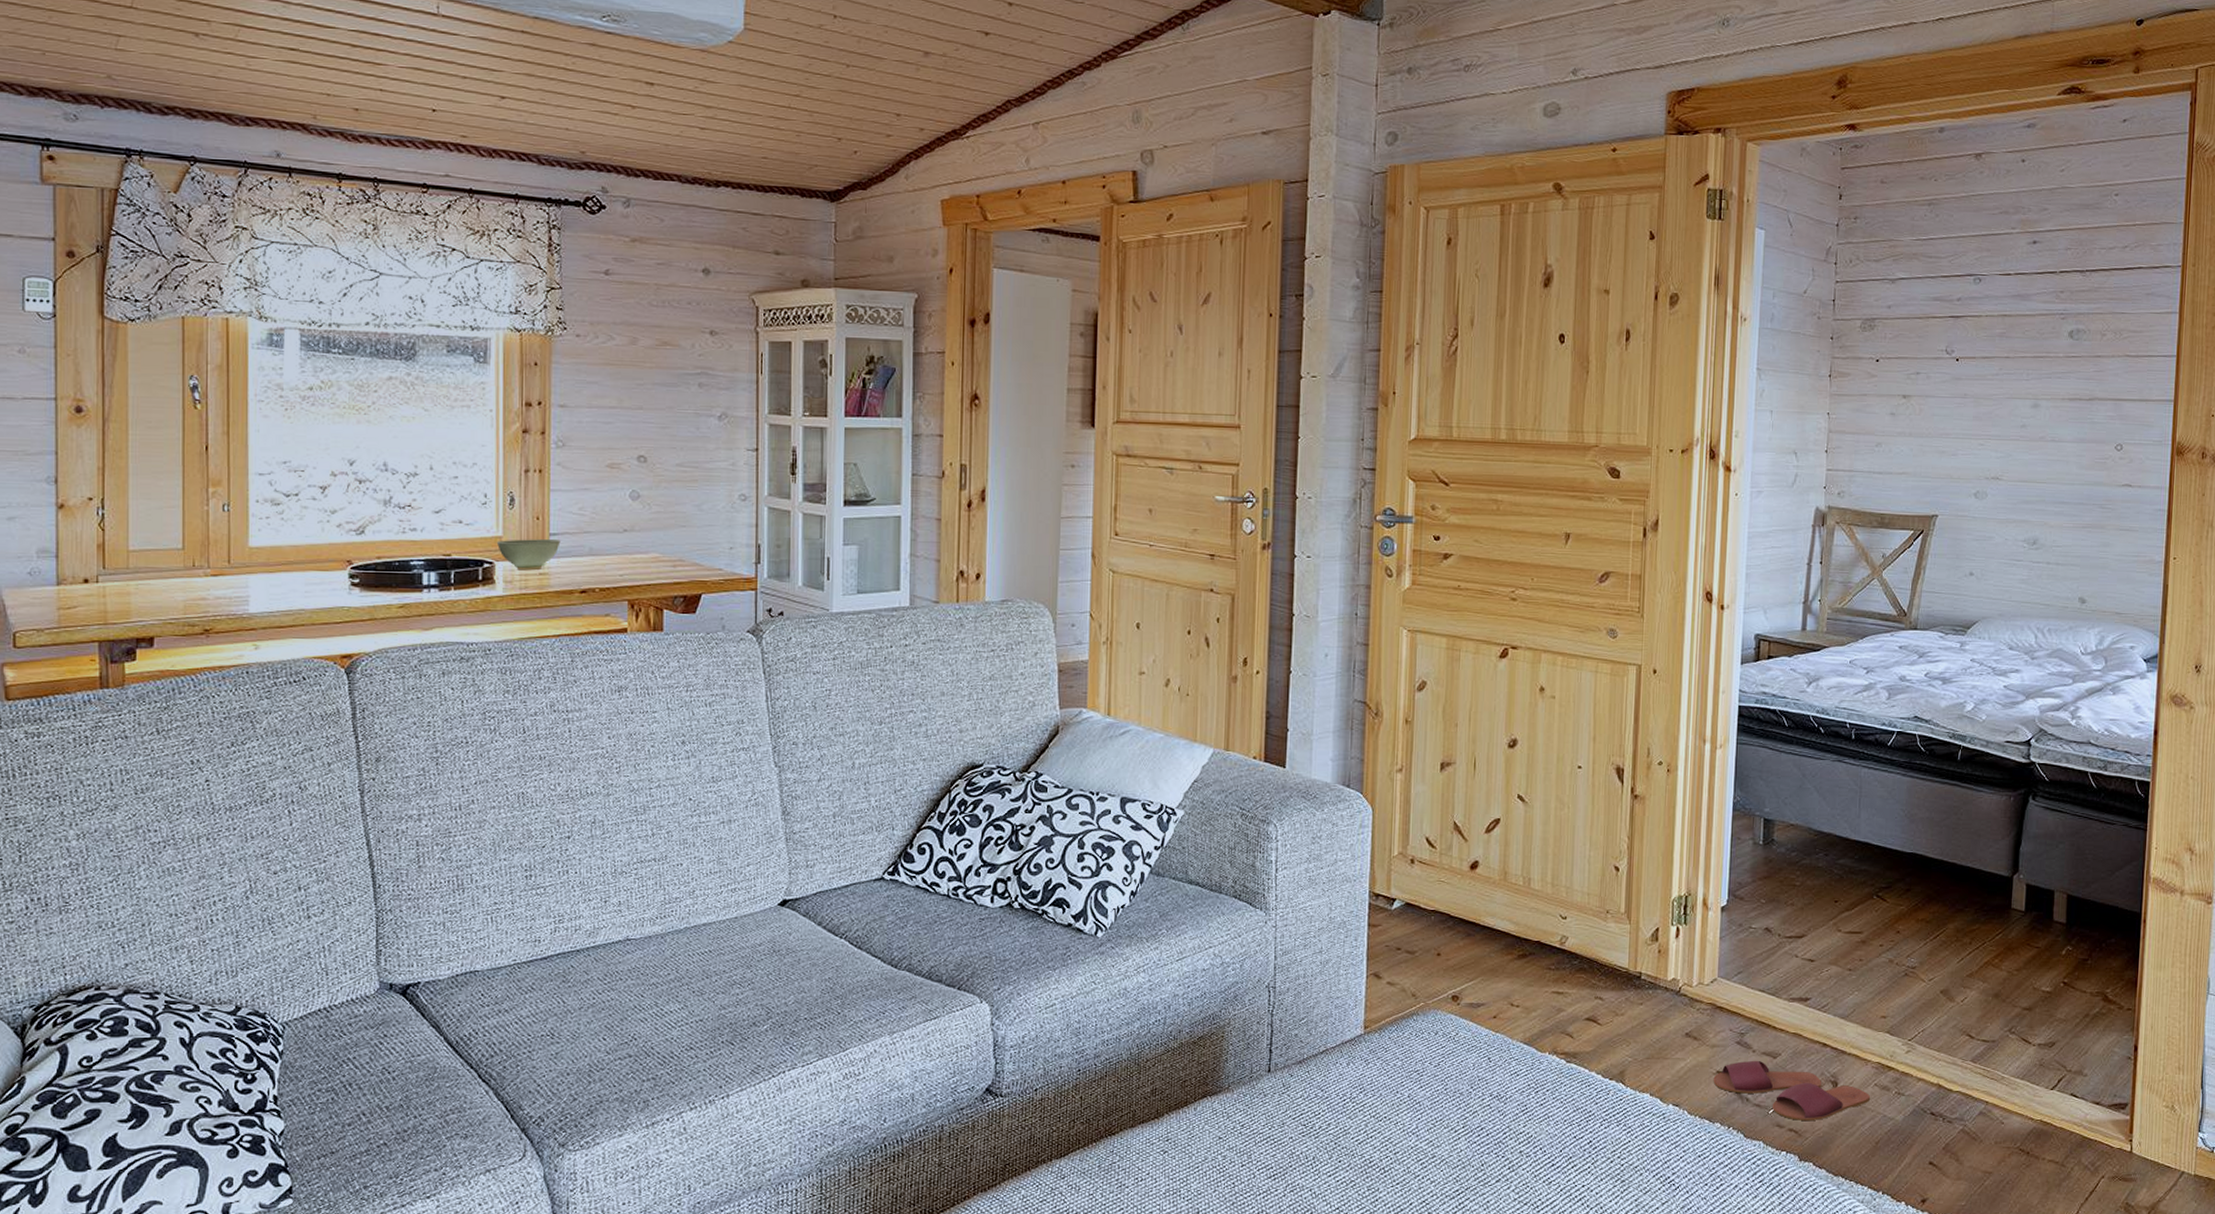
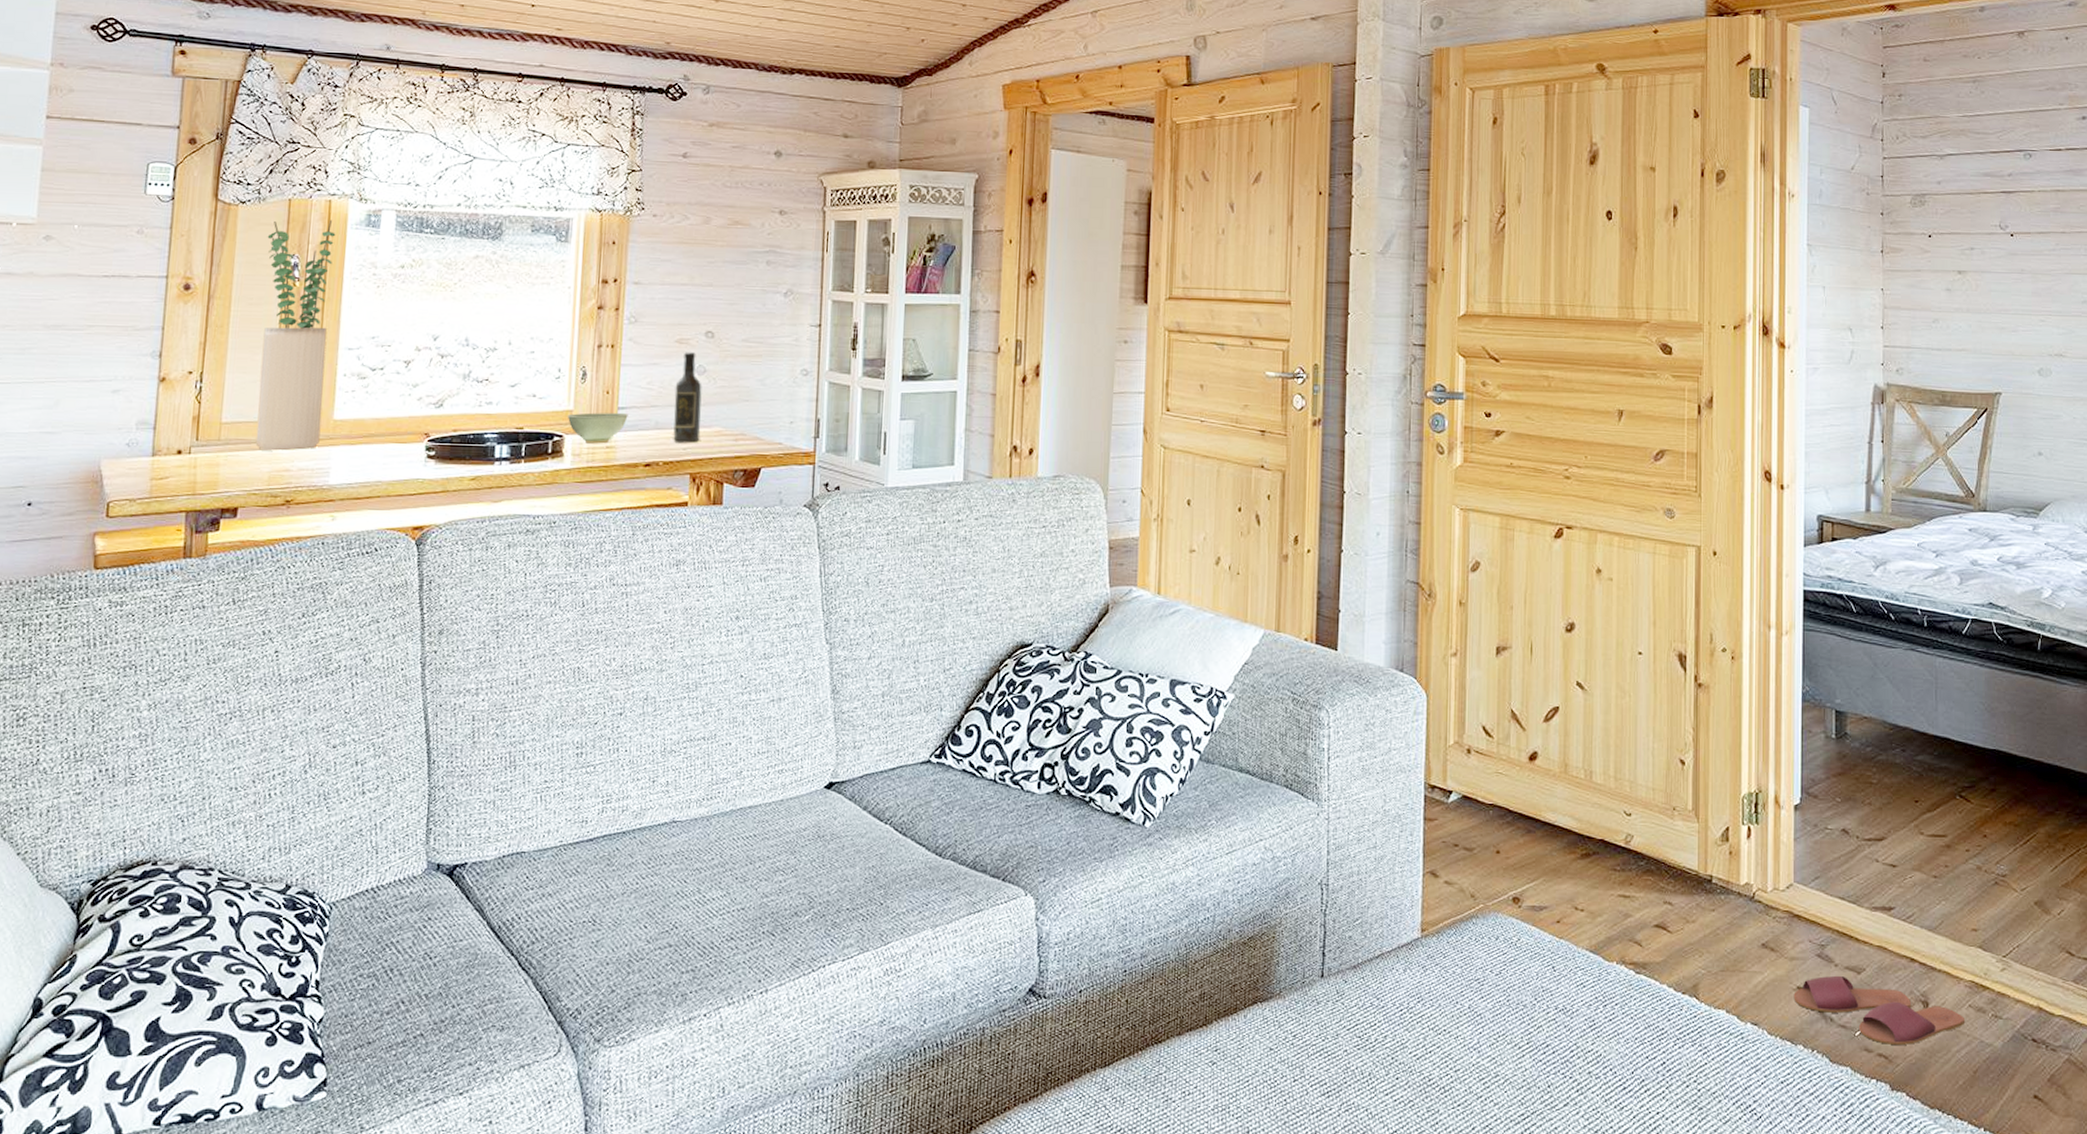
vase: none [161,339,236,579] -> present [255,219,336,451]
wine bottle: none [608,477,637,570] -> present [673,352,702,444]

